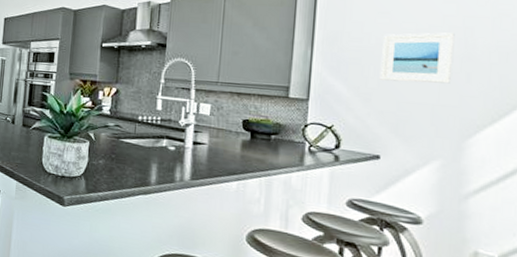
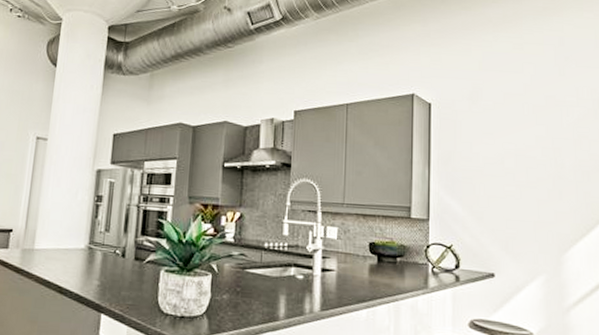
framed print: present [379,32,455,84] -> none [489,152,548,201]

